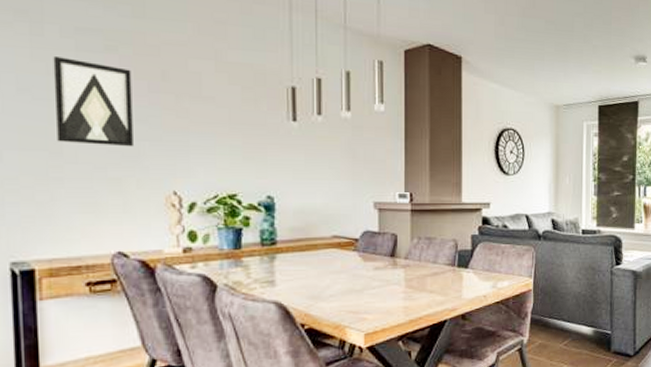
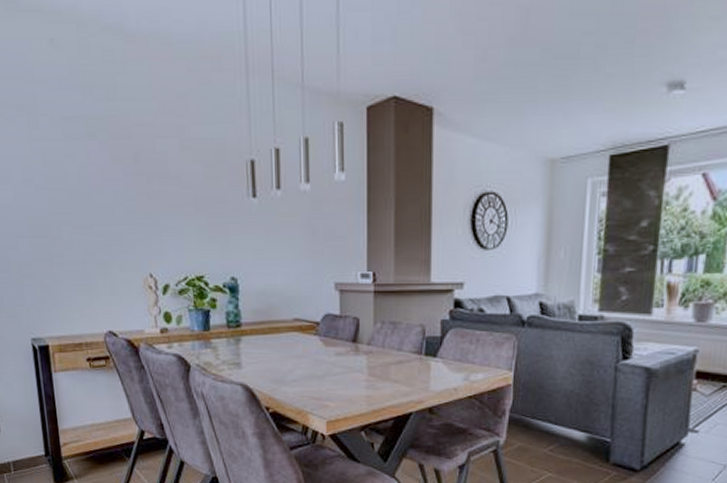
wall art: present [53,55,133,147] -> none [47,146,115,232]

